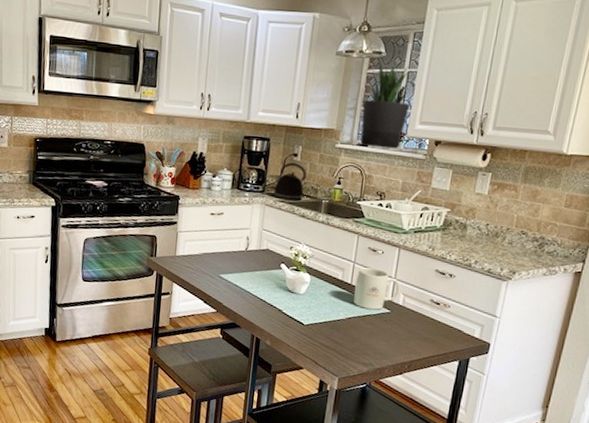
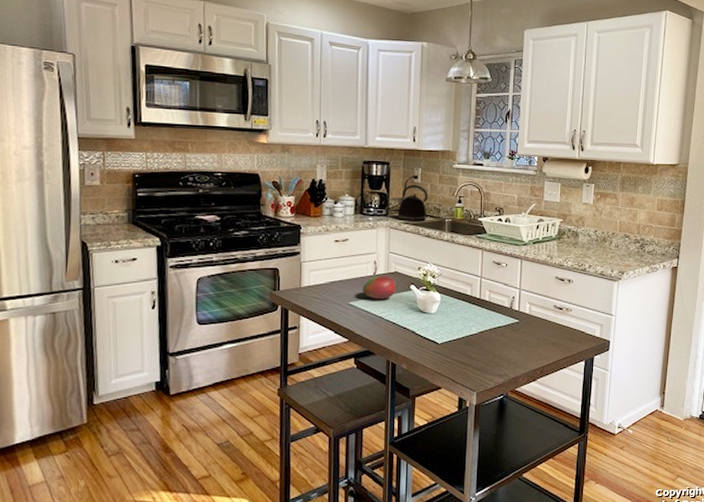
fruit: none [233,251,268,276] -> present [363,275,398,300]
mug: present [353,267,400,310] -> none [483,281,526,321]
planter: present [360,60,410,149] -> none [475,85,518,167]

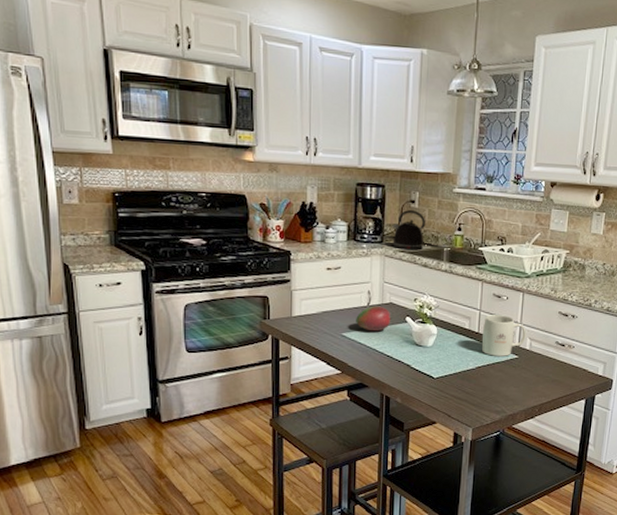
mug: none [483,281,526,321] -> present [481,315,526,356]

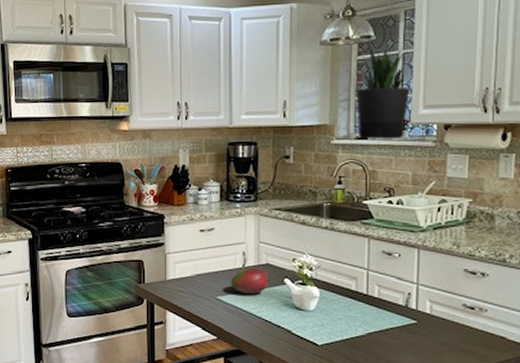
kettle: present [392,209,426,250] -> none [266,165,303,208]
planter: none [477,99,525,192] -> present [356,44,411,139]
mug: present [481,315,526,356] -> none [371,274,425,321]

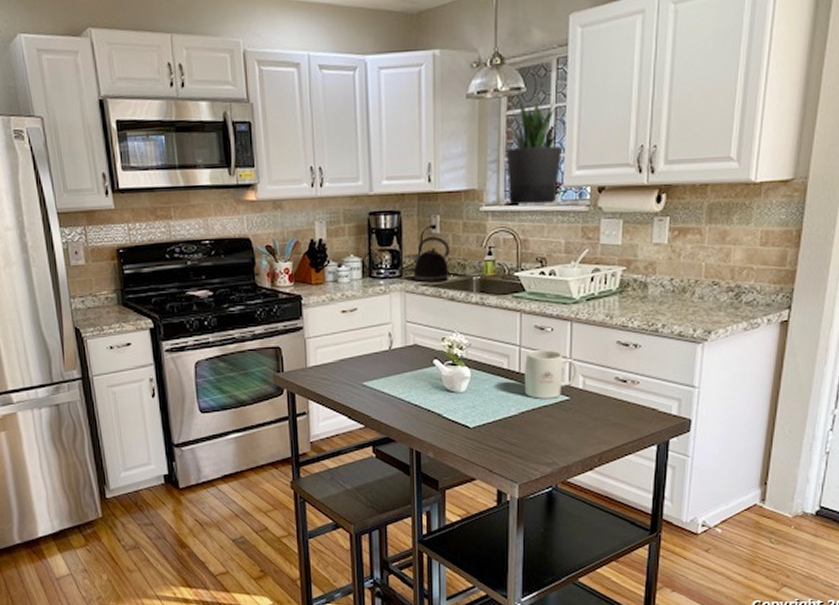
fruit: present [231,267,270,295] -> none [377,349,418,379]
kettle: none [266,165,303,208] -> present [411,236,451,283]
mug: none [371,274,425,321] -> present [524,350,578,399]

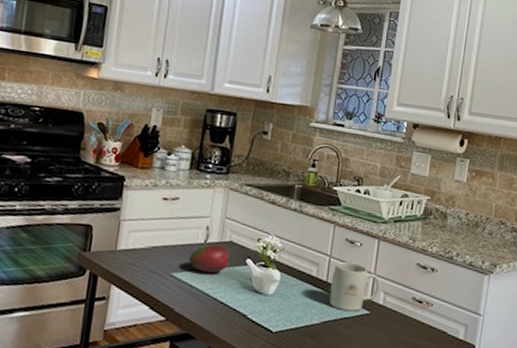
fruit: none [377,349,418,379] -> present [189,243,231,274]
kettle: present [411,236,451,283] -> none [239,141,278,185]
planter: present [506,97,563,205] -> none [336,36,388,131]

